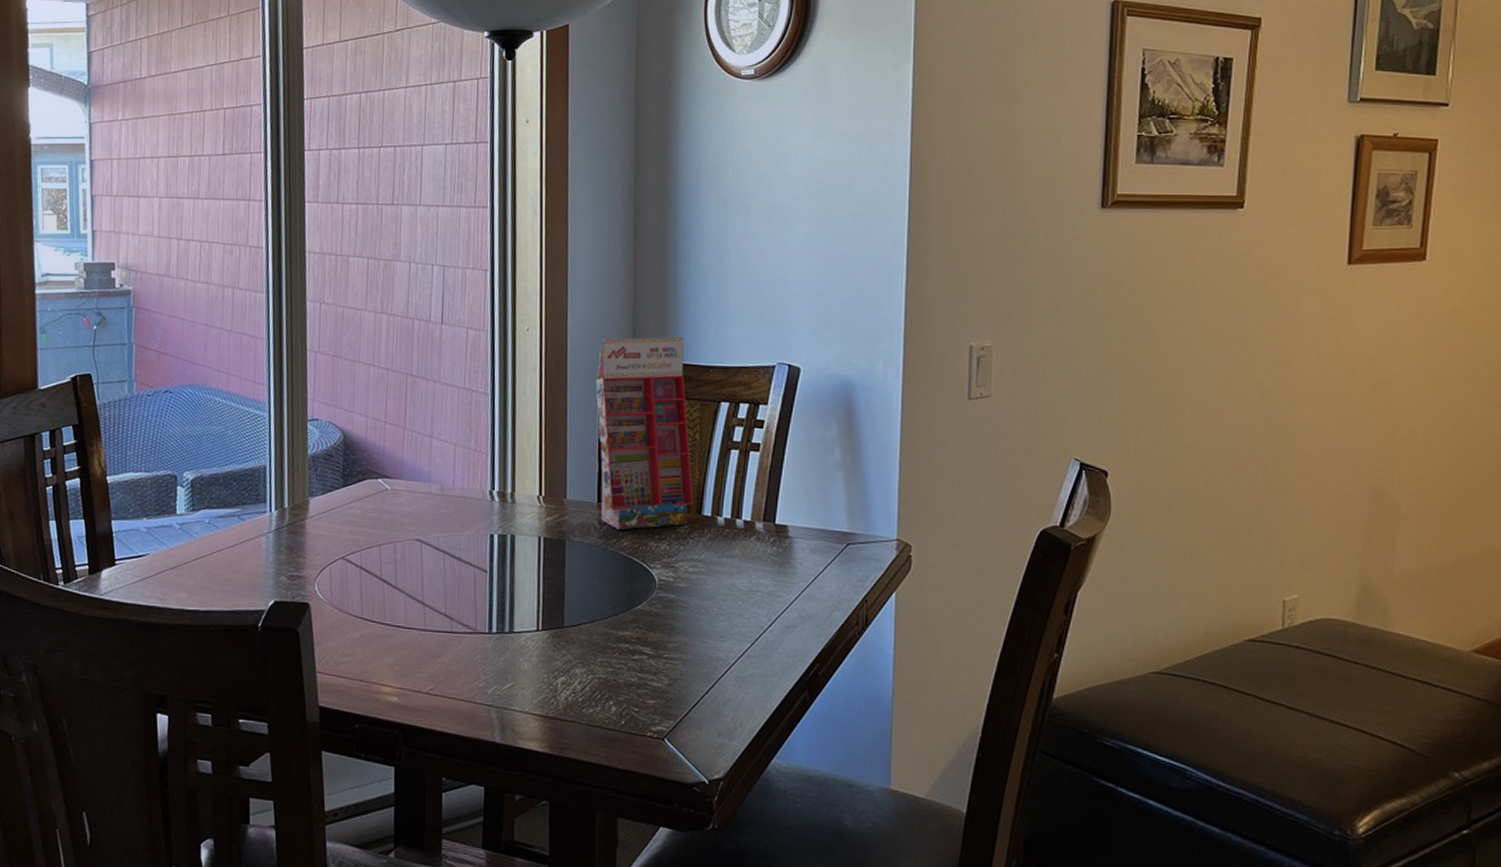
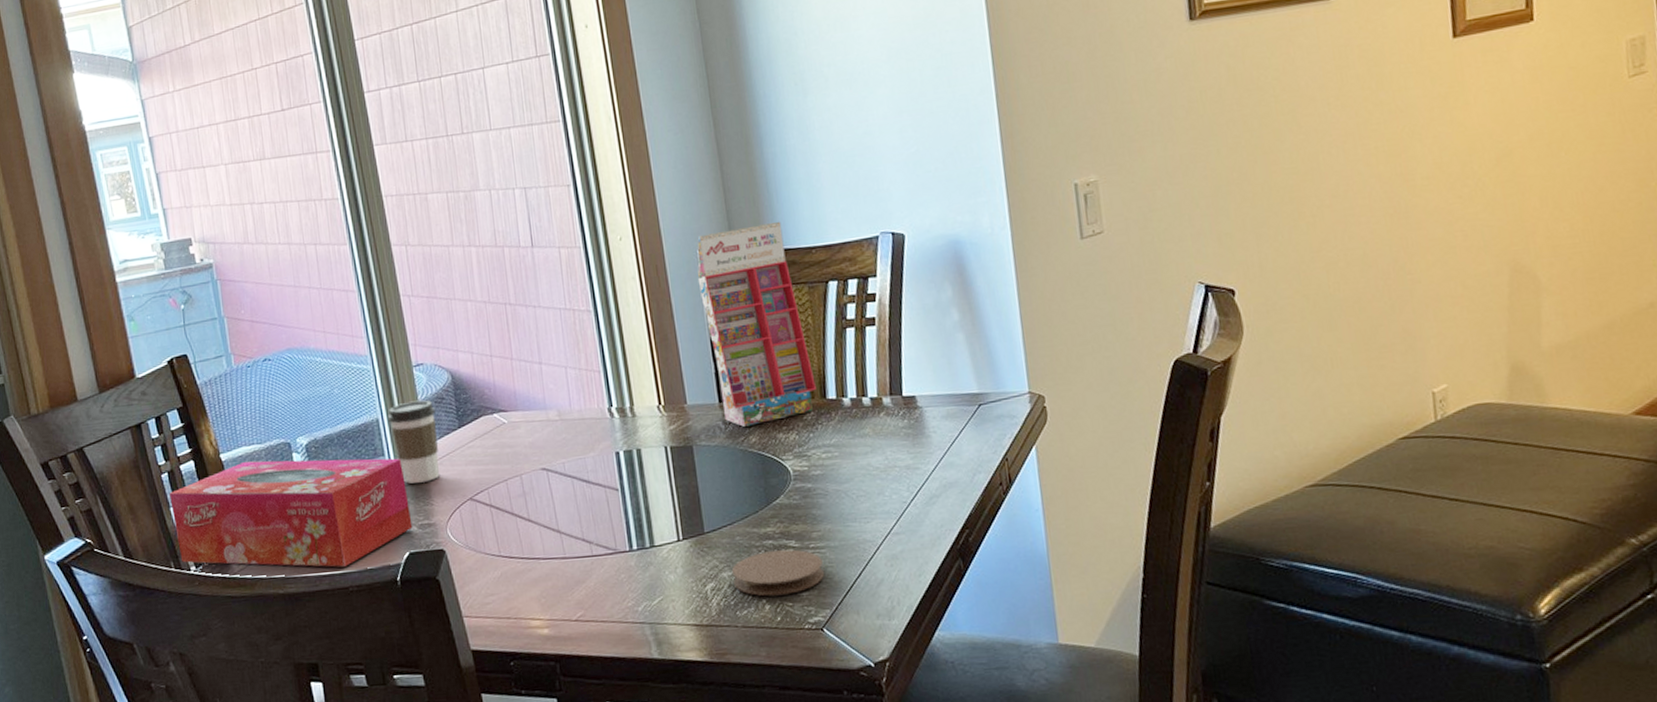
tissue box: none [50,486,283,605] -> present [170,458,413,568]
coffee cup: none [276,454,323,535] -> present [388,400,440,484]
coaster: none [583,654,675,700] -> present [731,549,825,596]

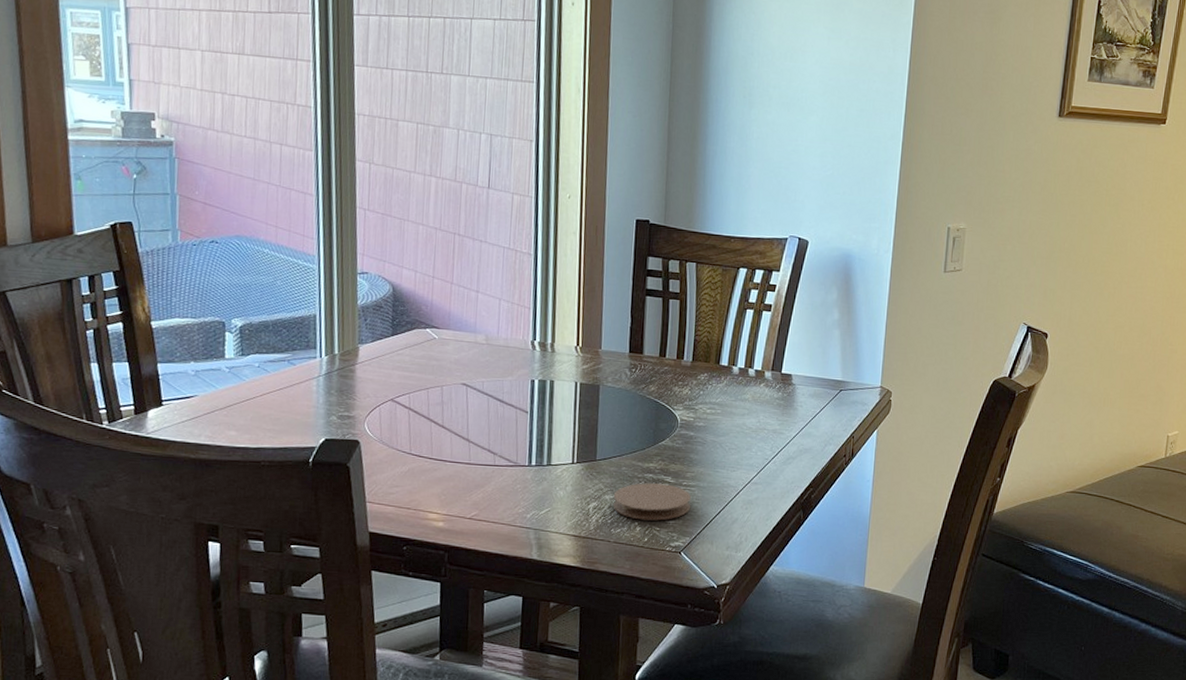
tissue box: present [170,458,413,568] -> none [91,331,333,443]
coffee cup: present [388,400,440,484] -> none [326,304,372,379]
gift box: present [697,221,816,427] -> none [630,207,713,377]

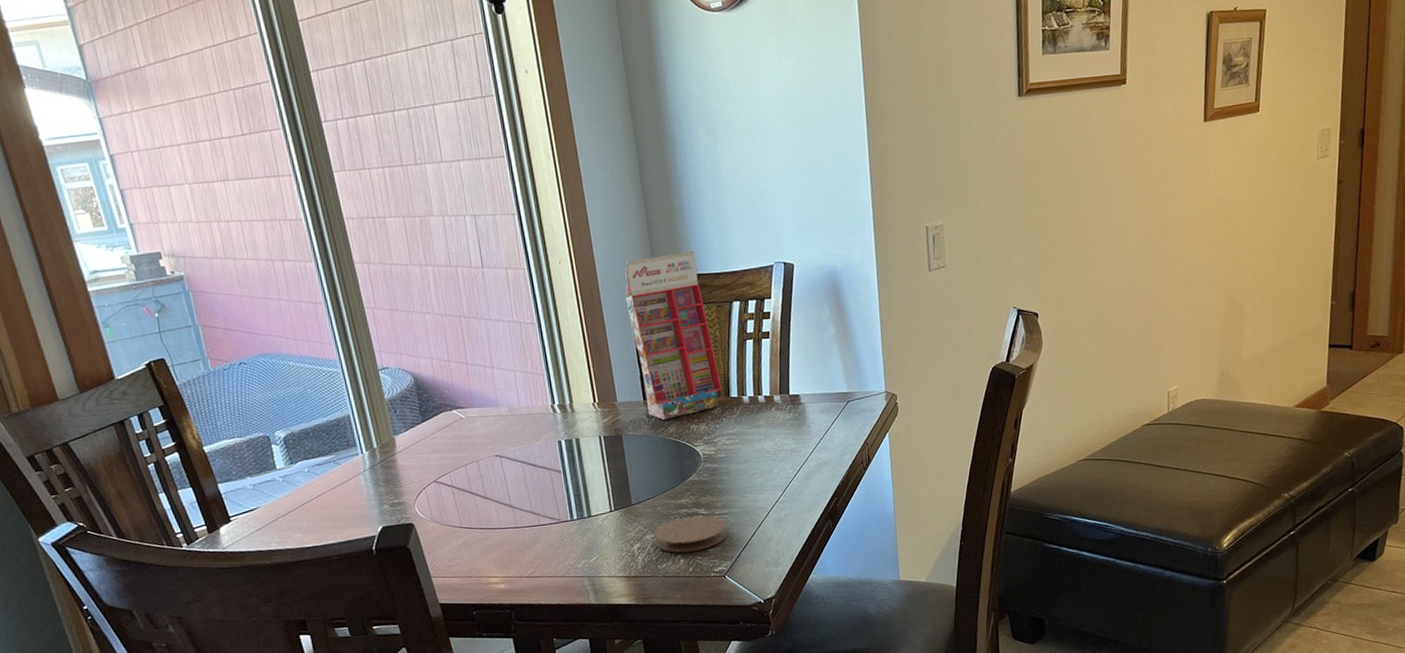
gift box: none [630,207,713,377] -> present [625,250,722,420]

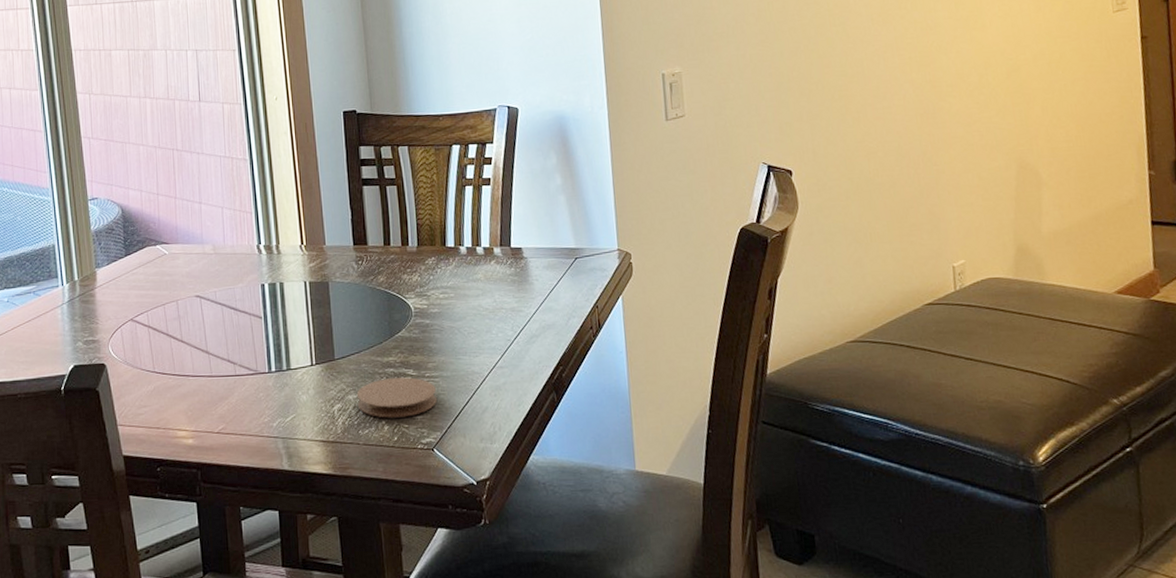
gift box: present [625,250,722,420] -> none [340,91,438,267]

